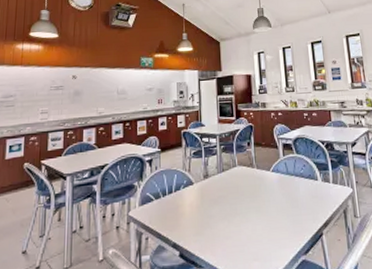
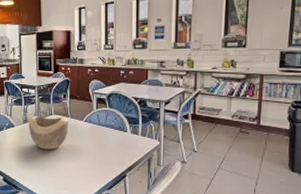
decorative bowl: none [210,168,255,210] -> present [29,115,68,150]

